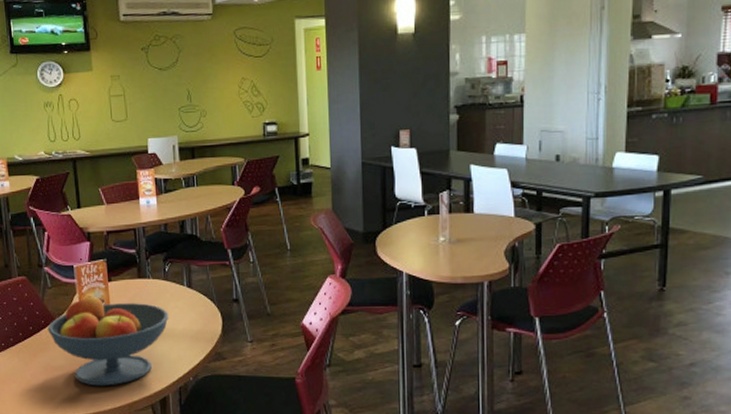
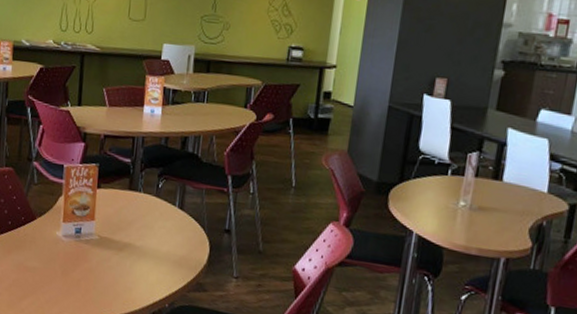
fruit bowl: present [47,296,169,386] -> none [26,198,154,299]

